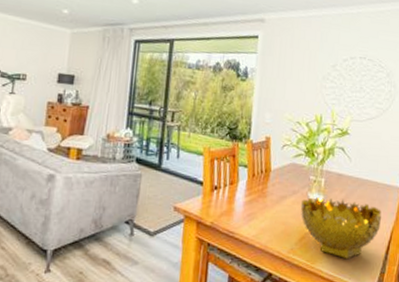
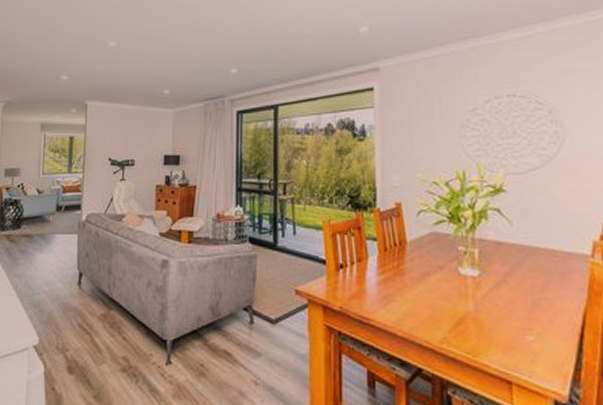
decorative bowl: present [300,196,382,259] -> none [449,271,566,350]

